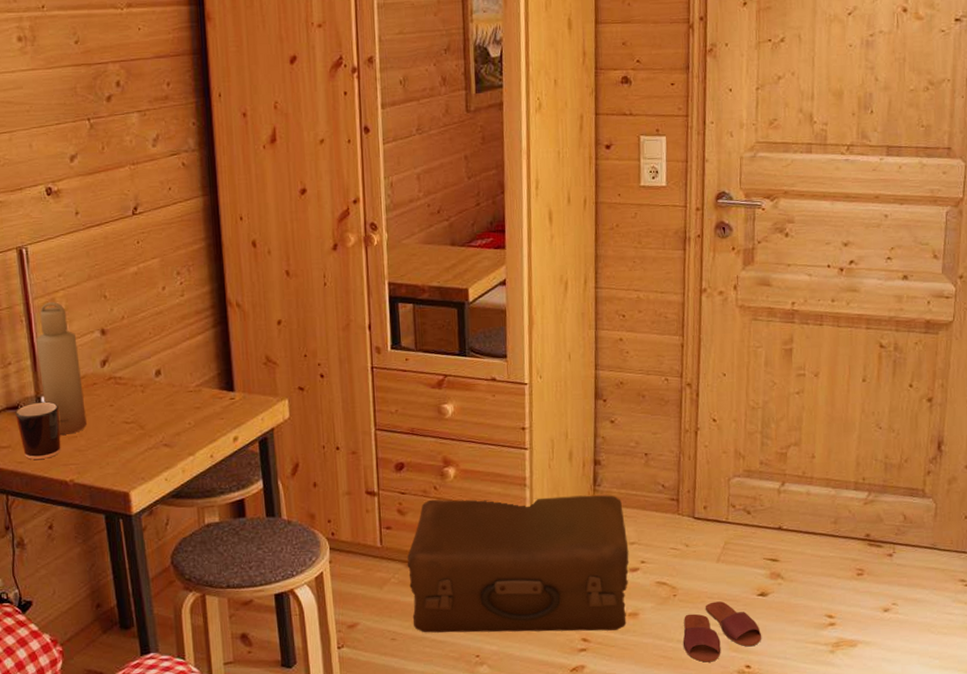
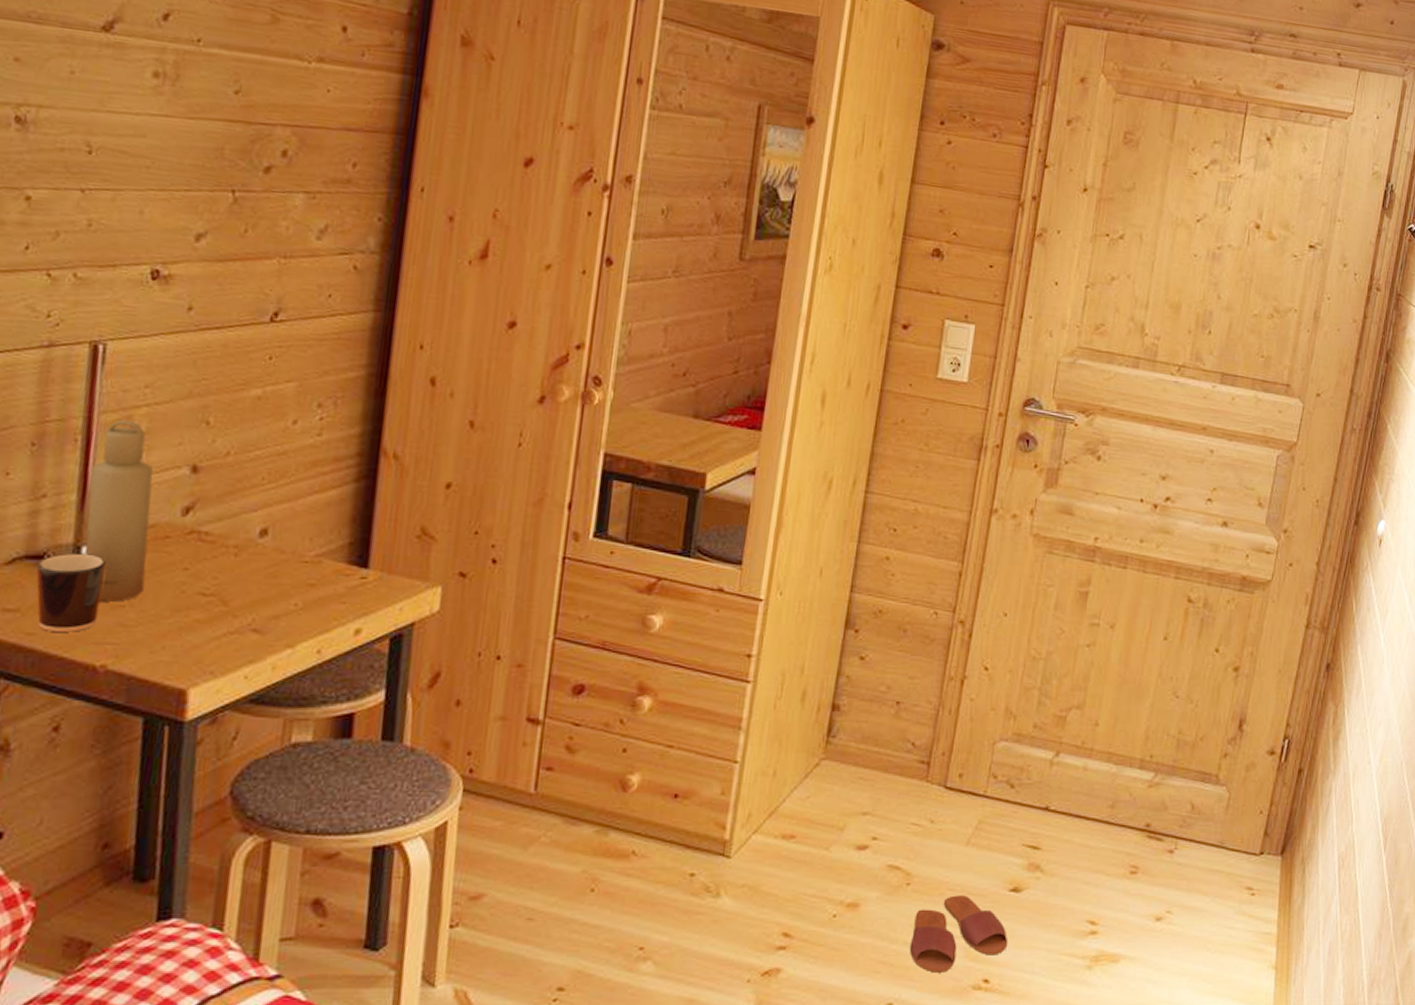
suitcase: present [407,495,629,633] -> none [560,736,860,924]

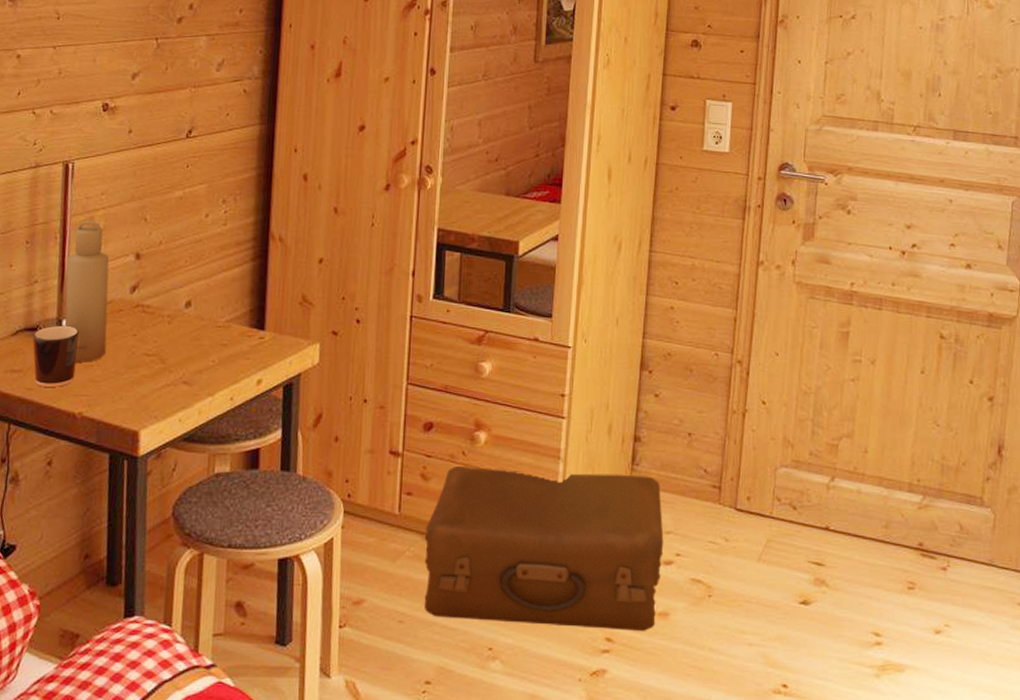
suitcase: none [560,736,860,924] -> present [424,465,664,631]
slippers: present [909,895,1008,973] -> none [715,607,802,677]

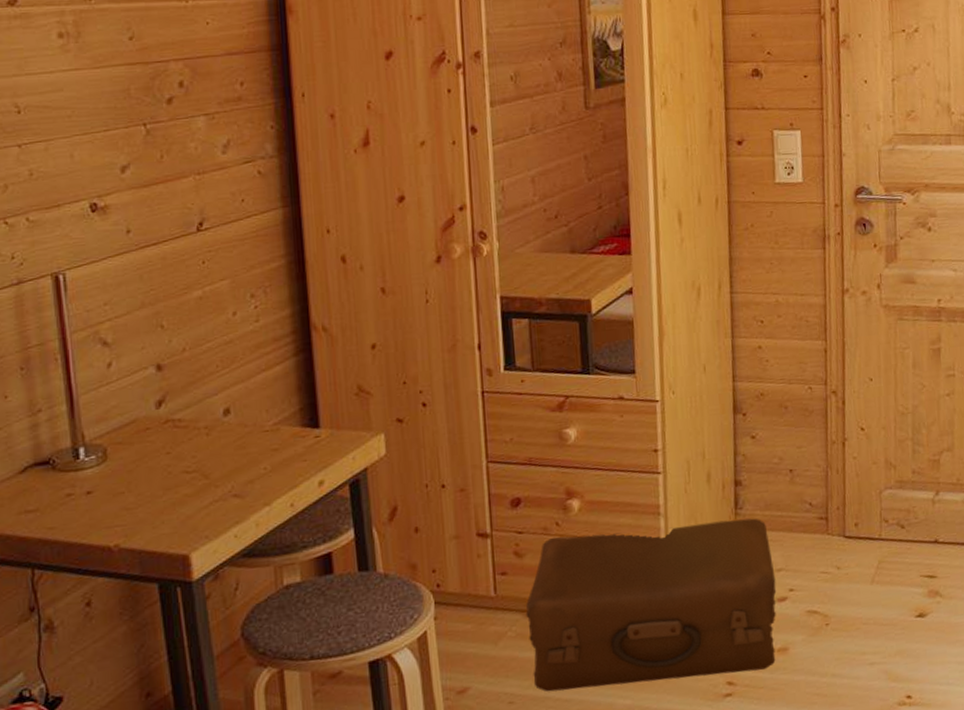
mug: present [32,325,80,387] -> none [44,453,104,524]
bottle: present [65,220,110,363] -> none [74,334,137,492]

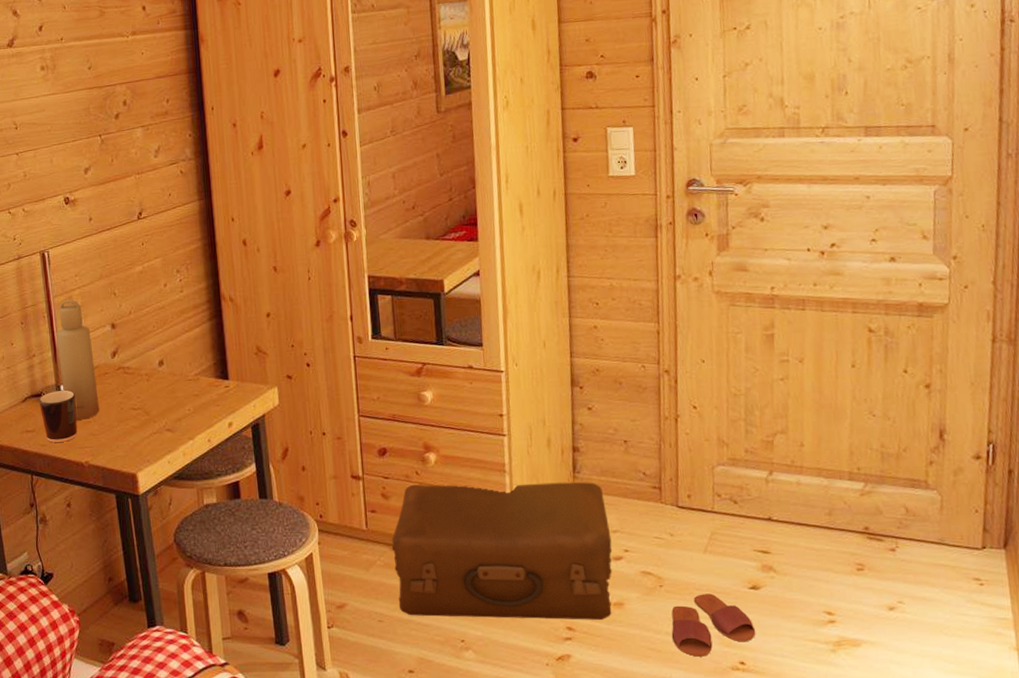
mug: none [44,453,104,524] -> present [38,389,78,443]
bottle: none [74,334,137,492] -> present [56,299,99,420]
slippers: none [837,626,923,697] -> present [671,593,756,657]

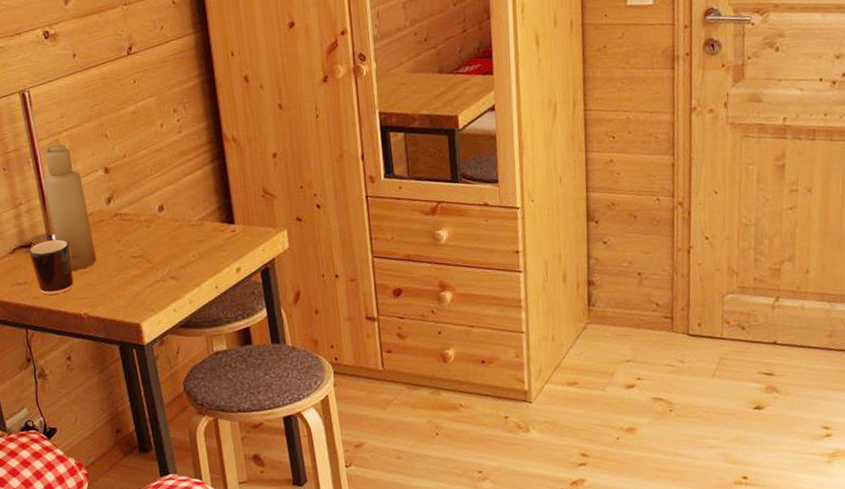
suitcase: present [391,482,613,620] -> none [408,314,626,451]
slippers: present [671,593,756,657] -> none [680,415,759,474]

